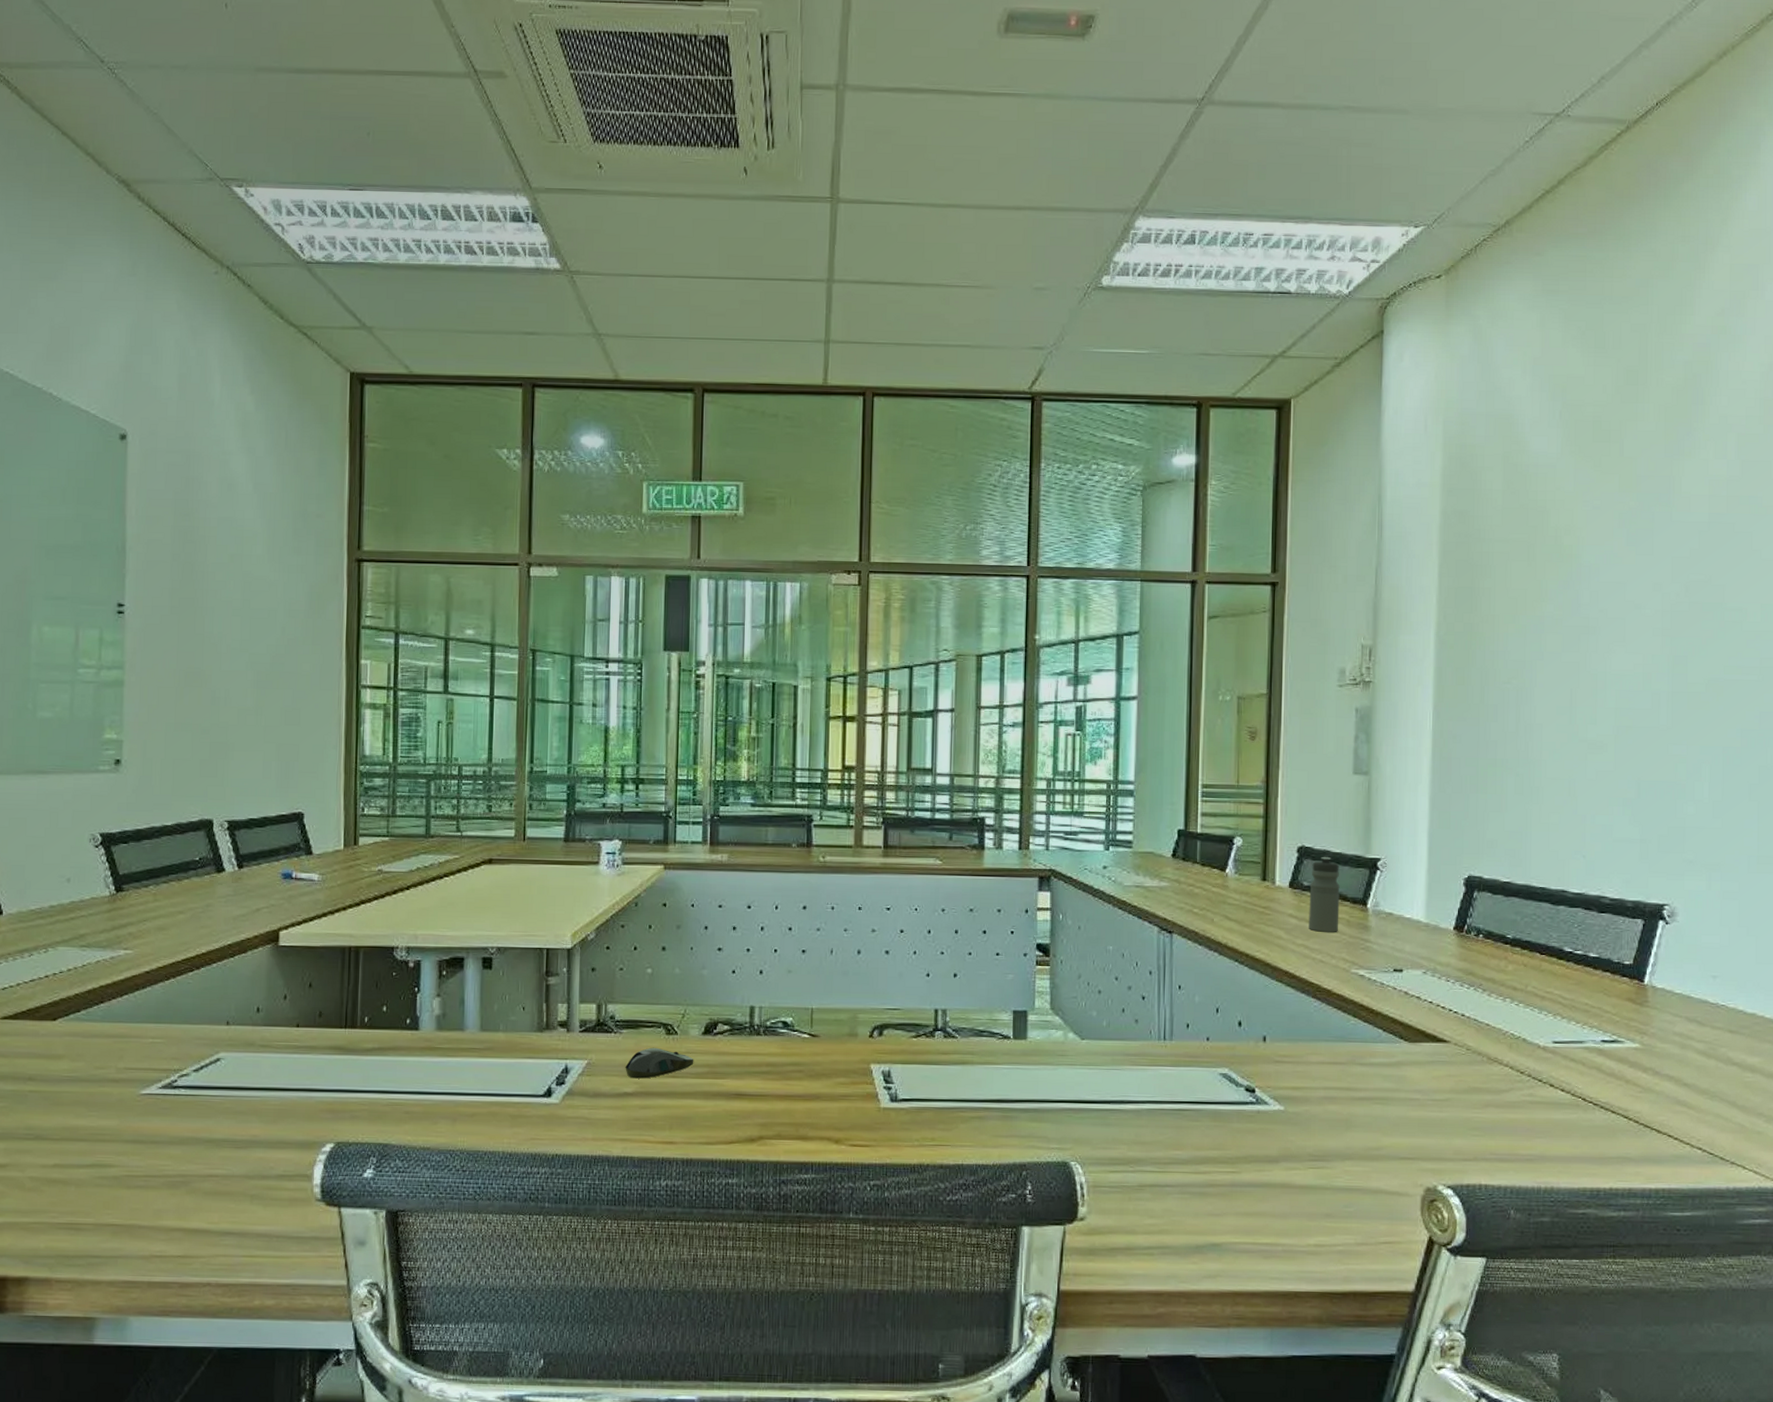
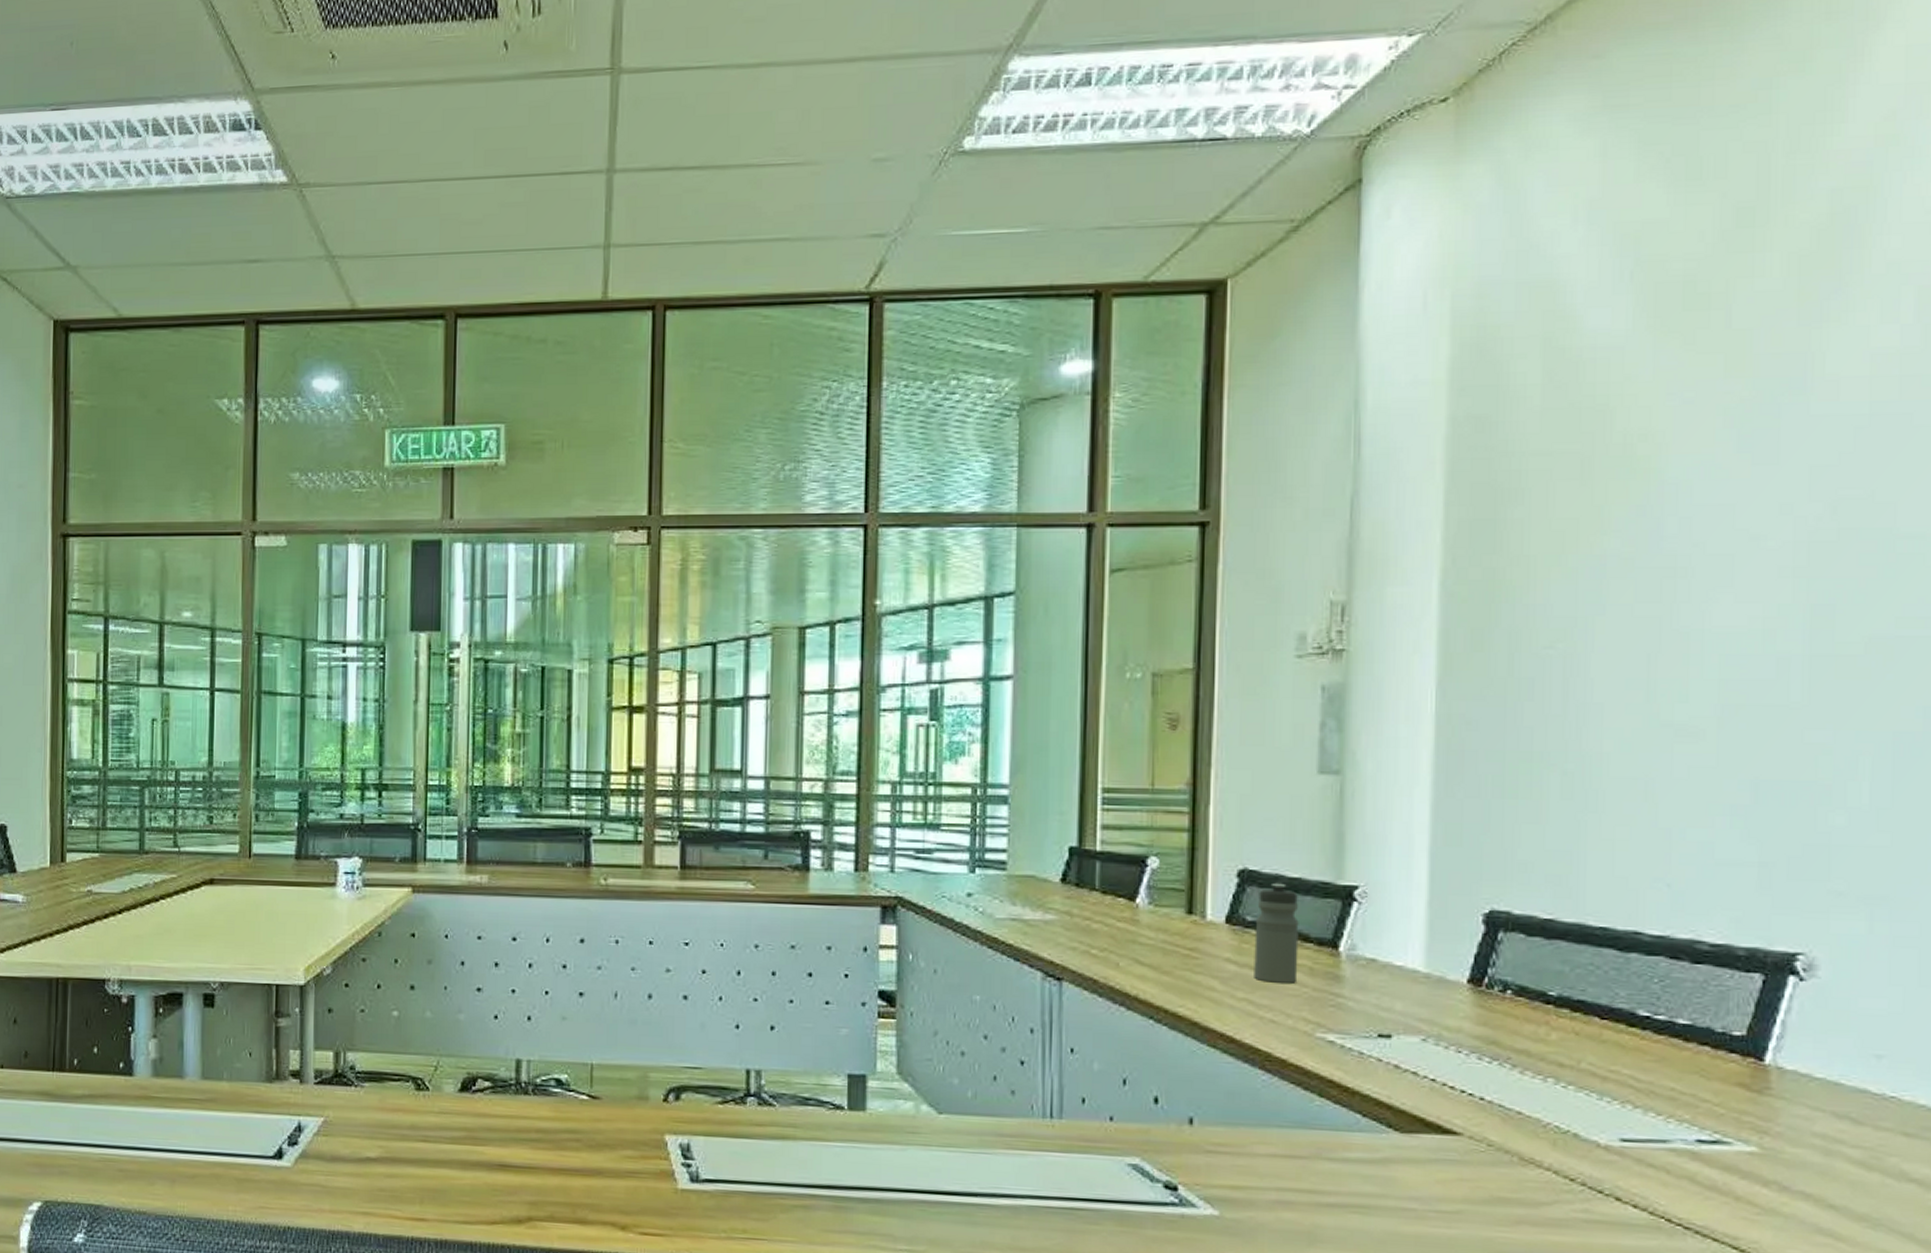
computer mouse: present [625,1047,694,1079] -> none [367,1105,449,1142]

